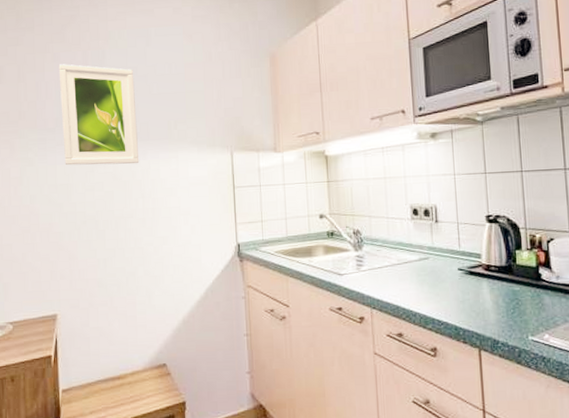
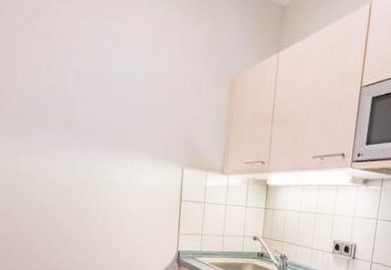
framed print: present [58,64,140,166] -> none [27,55,99,165]

